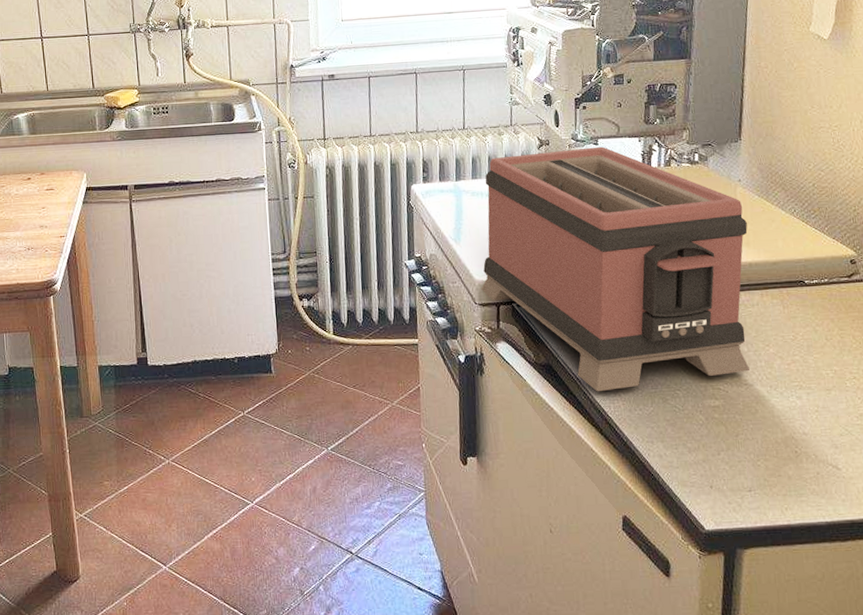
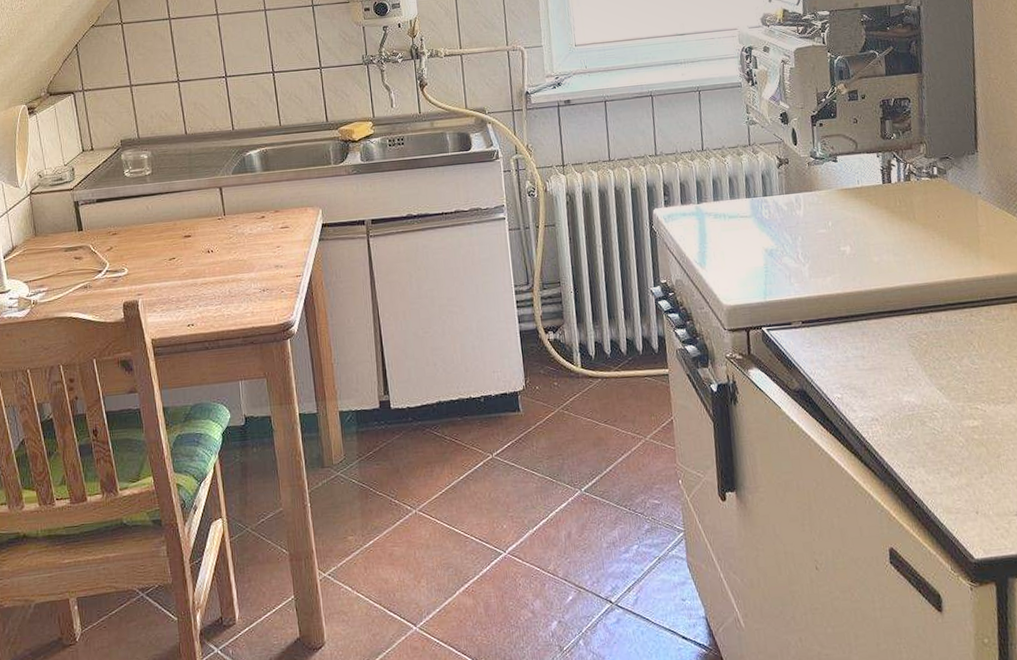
toaster: present [481,146,750,392] -> none [727,163,1006,417]

